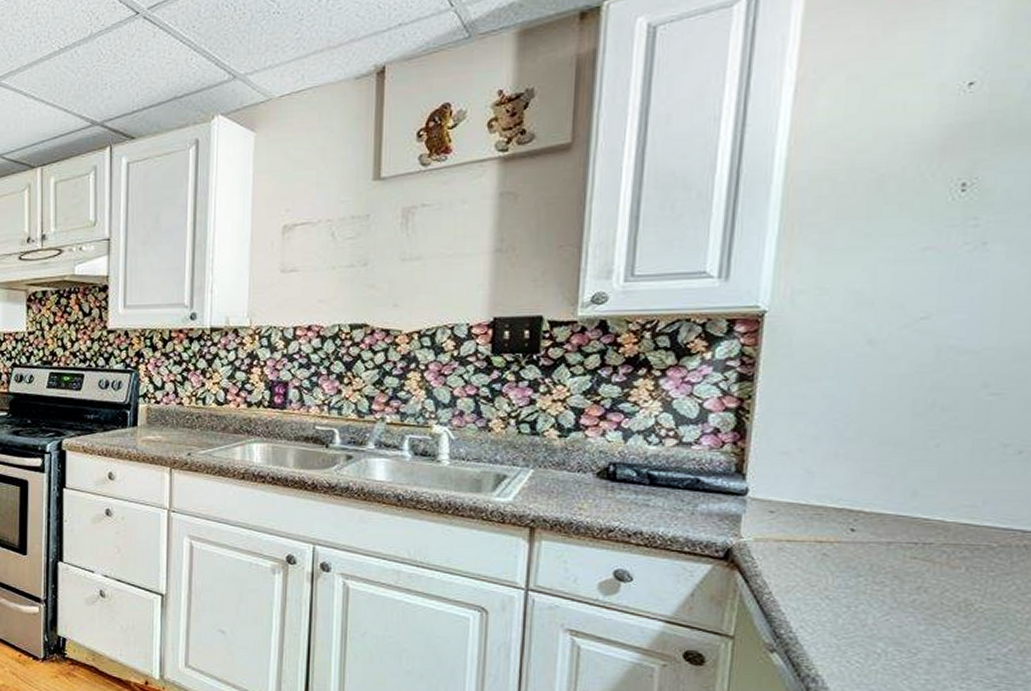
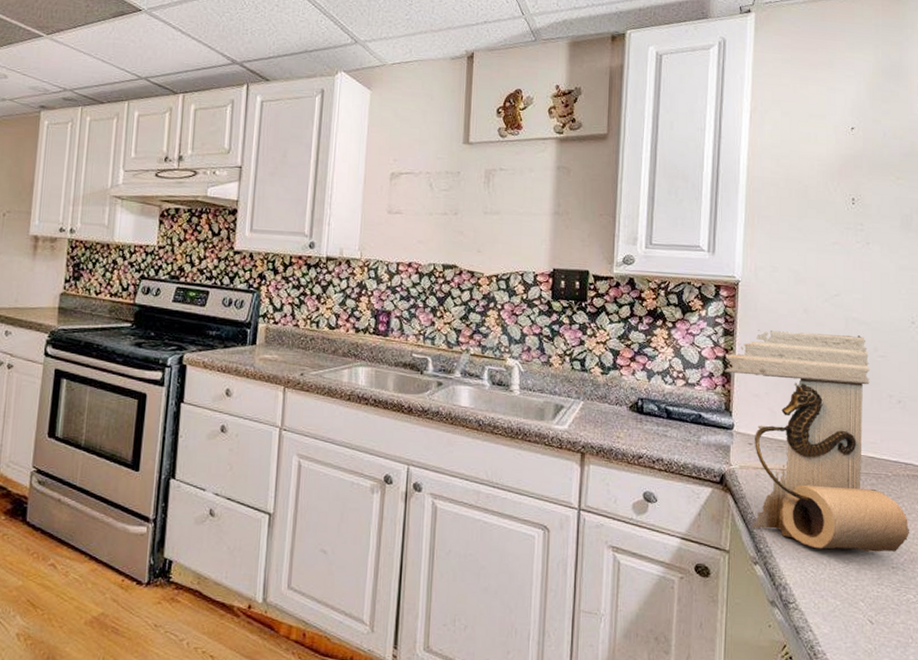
paper towel holder: none [736,369,1021,641] -> present [724,330,909,552]

